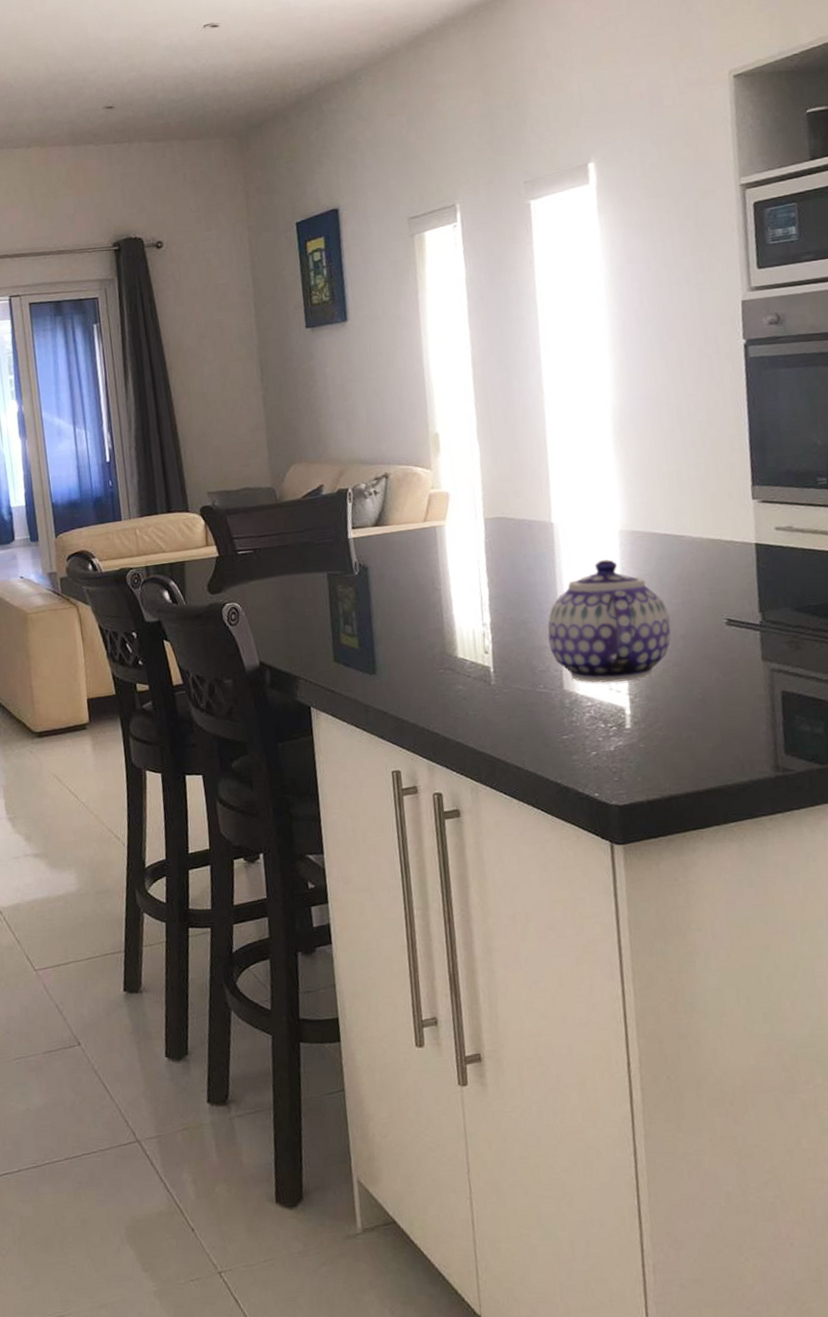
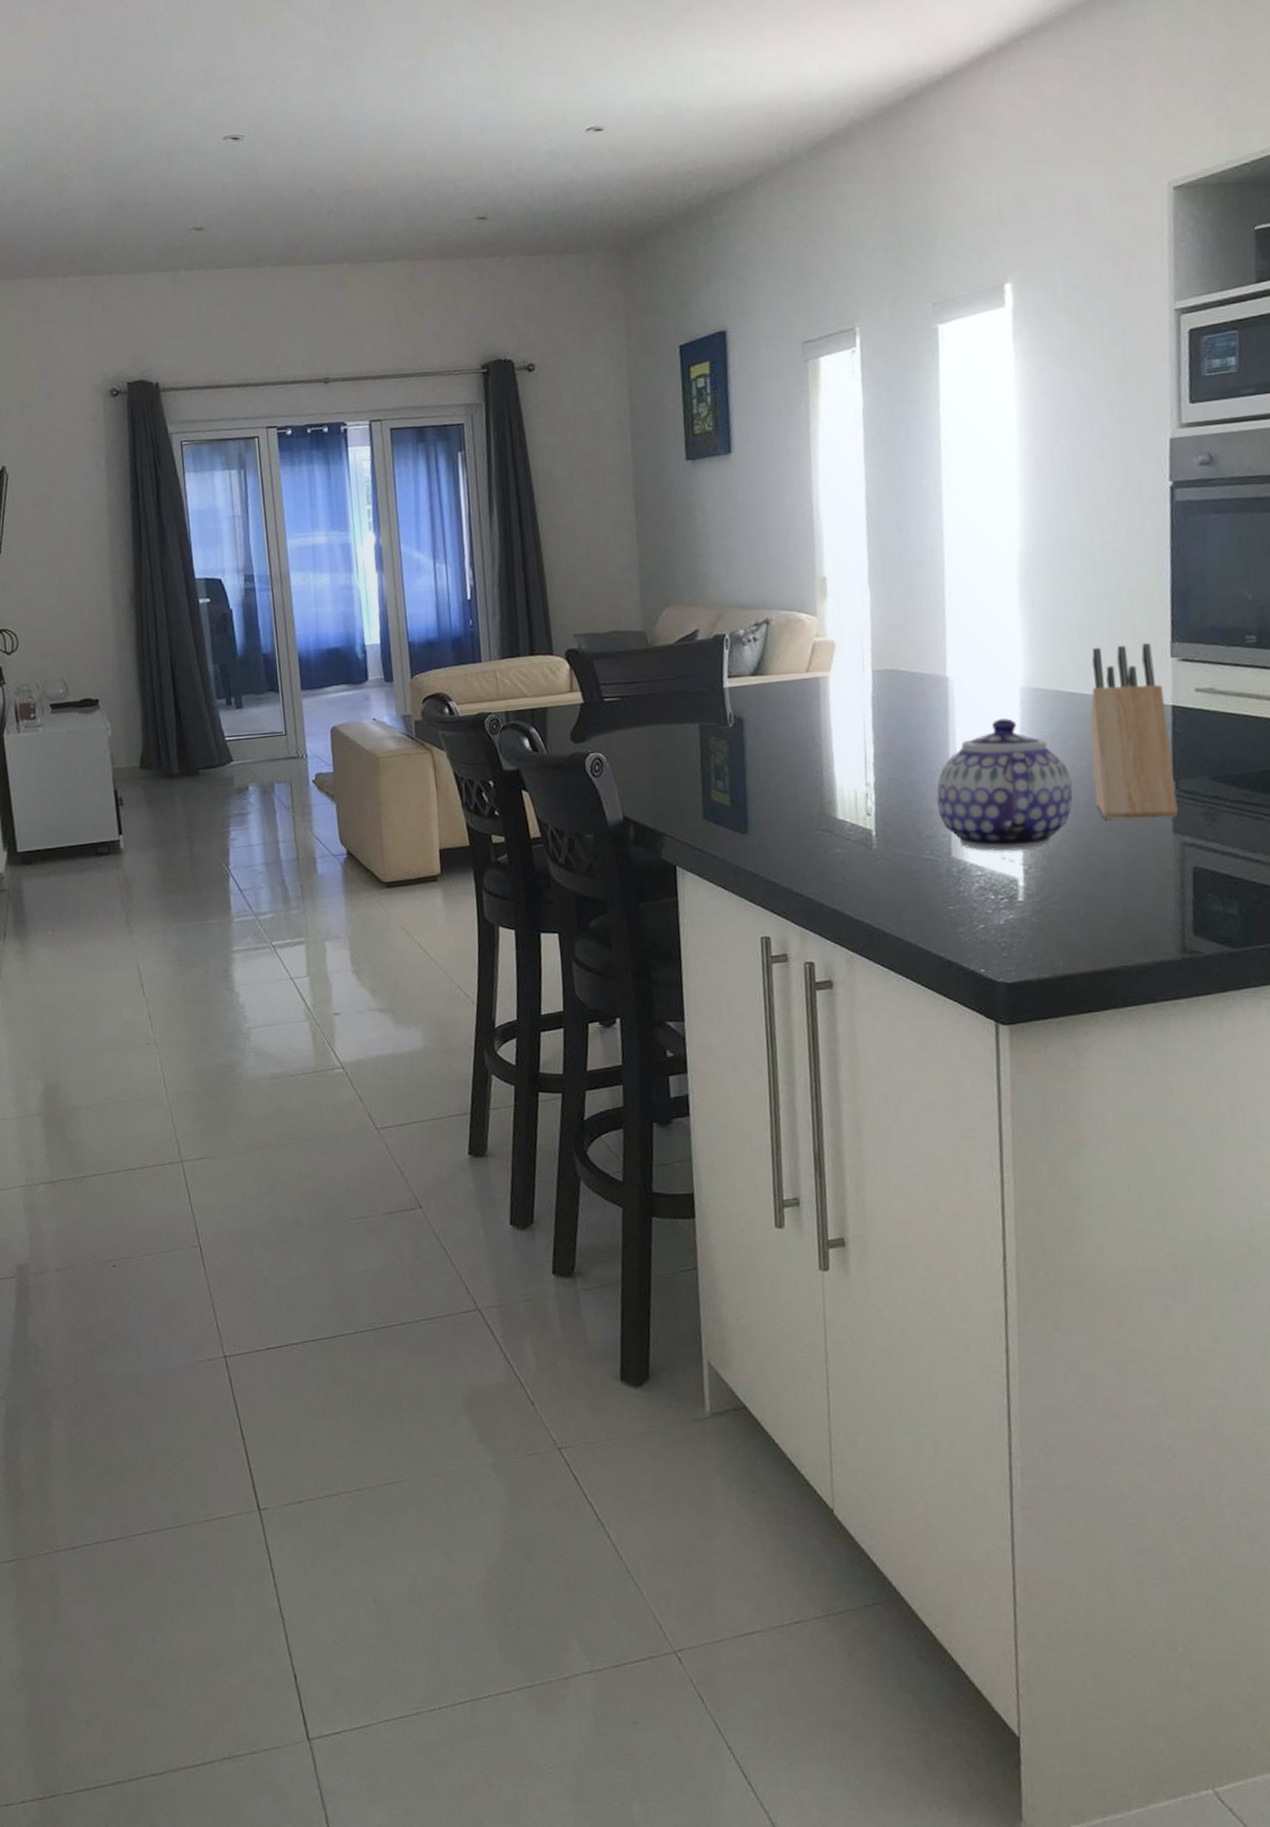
knife block: none [682,486,766,650] -> present [1089,642,1178,819]

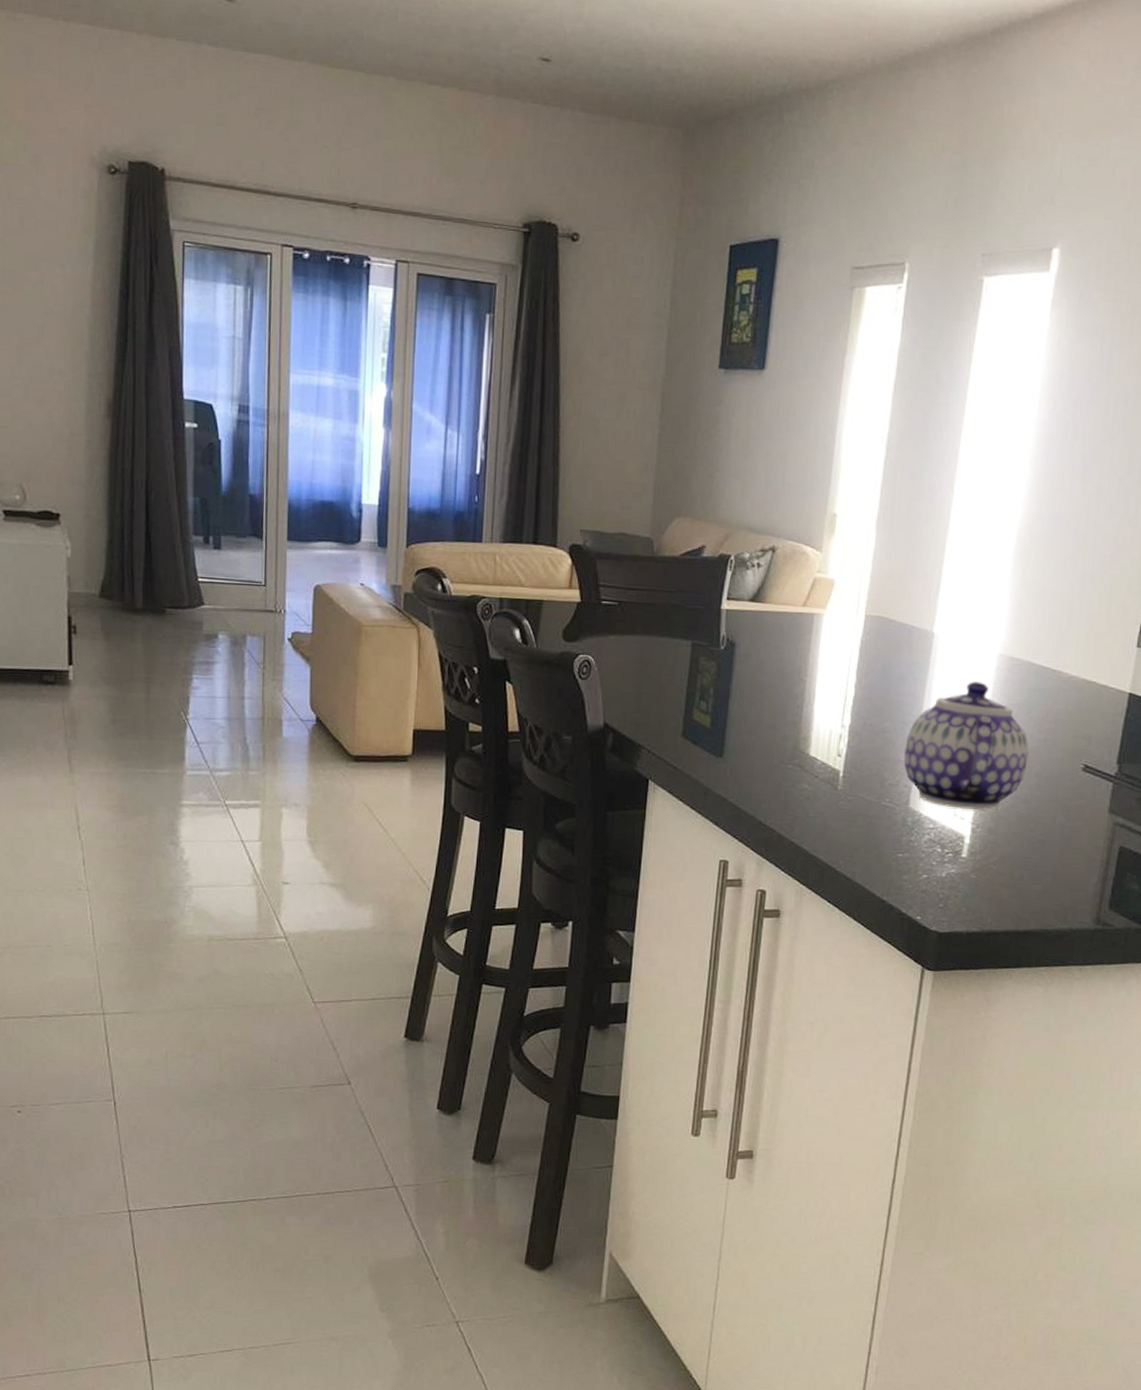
knife block: present [1089,642,1178,819] -> none [1047,626,1124,798]

